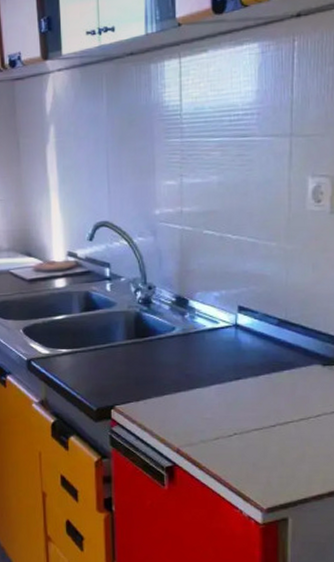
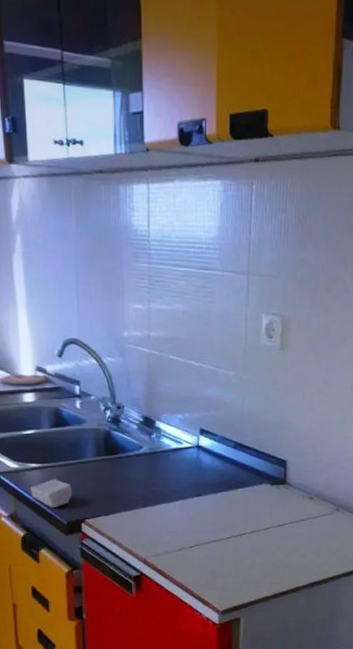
soap bar: none [61,364,102,393] -> present [31,479,72,507]

